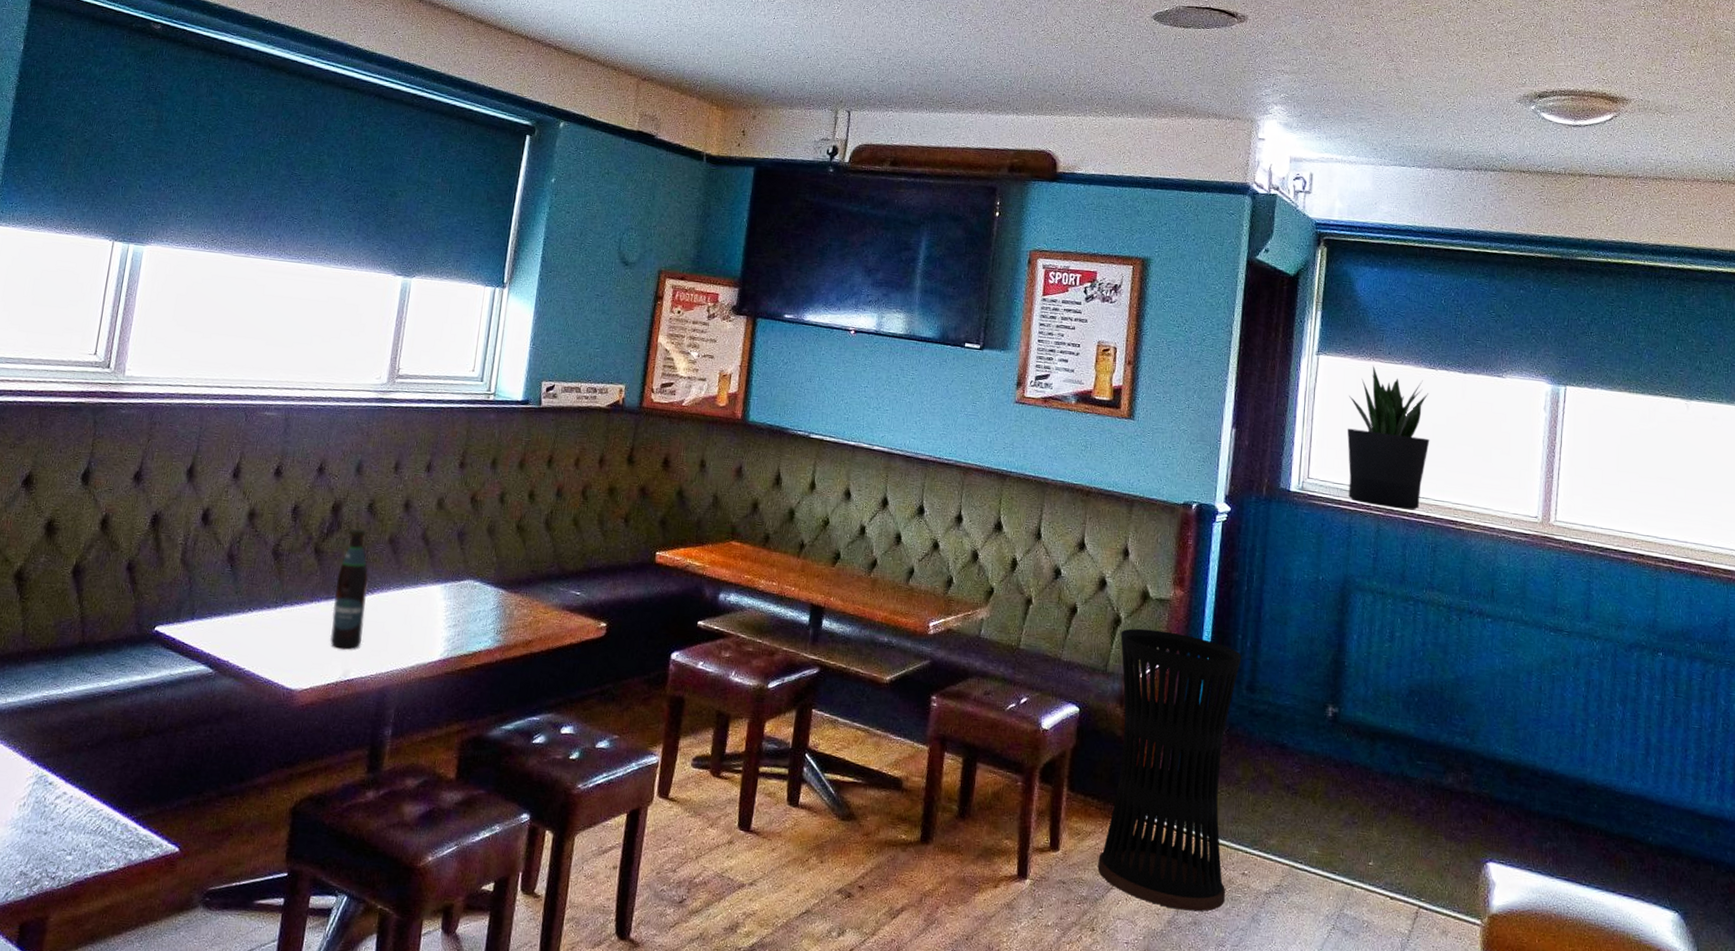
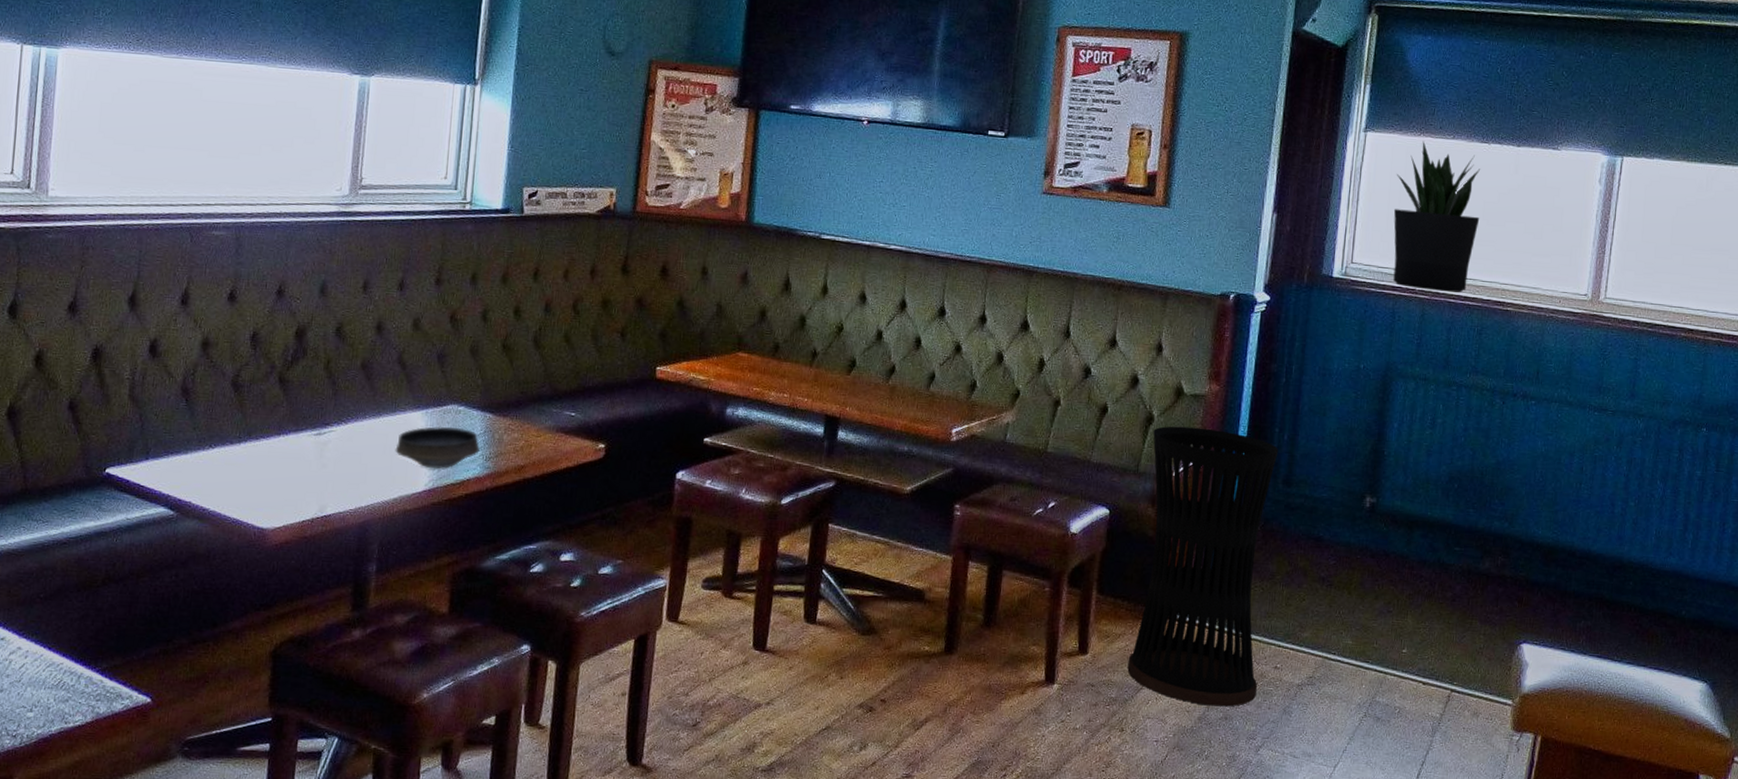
bottle: present [330,528,369,649] -> none [302,354,341,483]
ashtray: none [415,599,492,640] -> present [395,426,480,468]

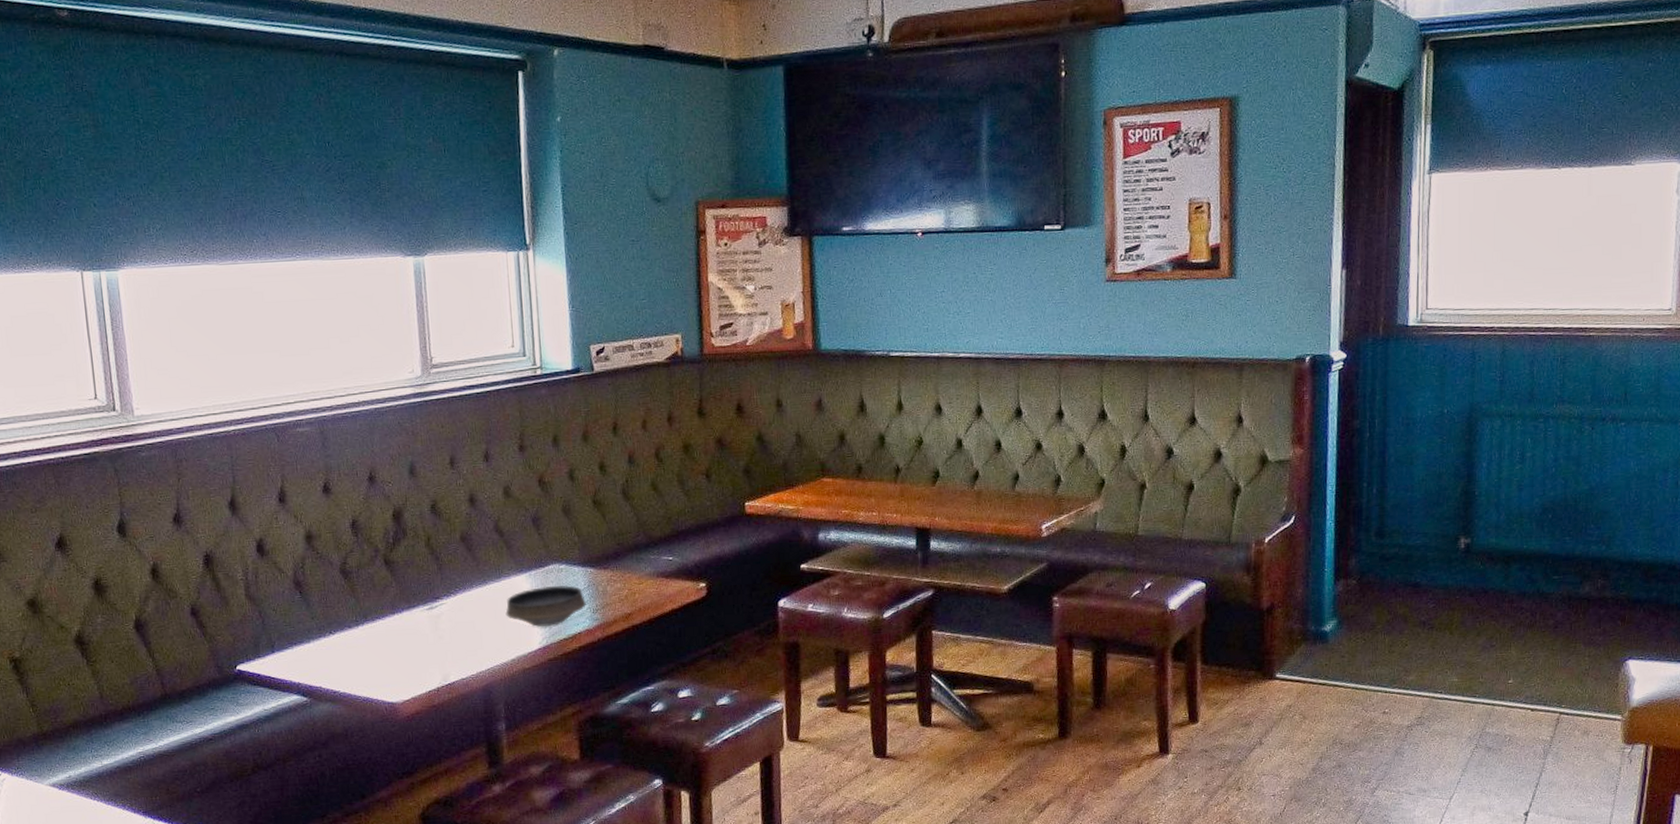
umbrella stand: present [1127,426,1279,707] -> none [1238,492,1369,757]
planter: present [1393,141,1481,293] -> none [1465,175,1555,326]

